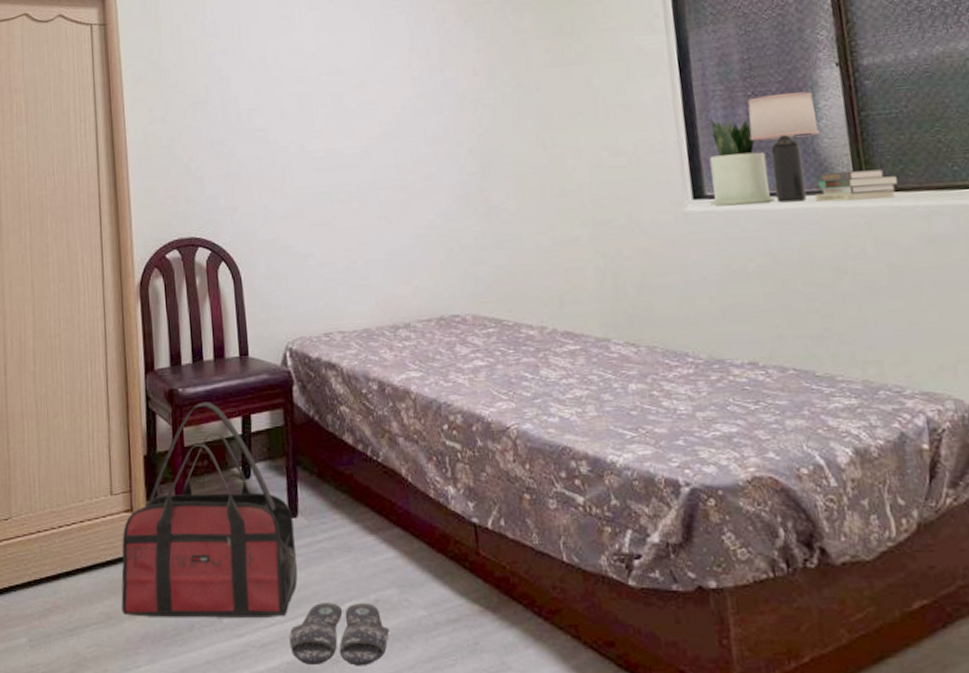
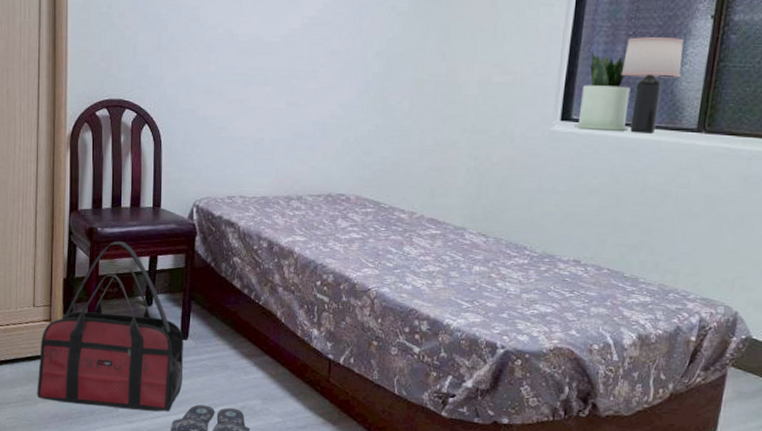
books: present [814,169,897,202] -> none [661,111,733,141]

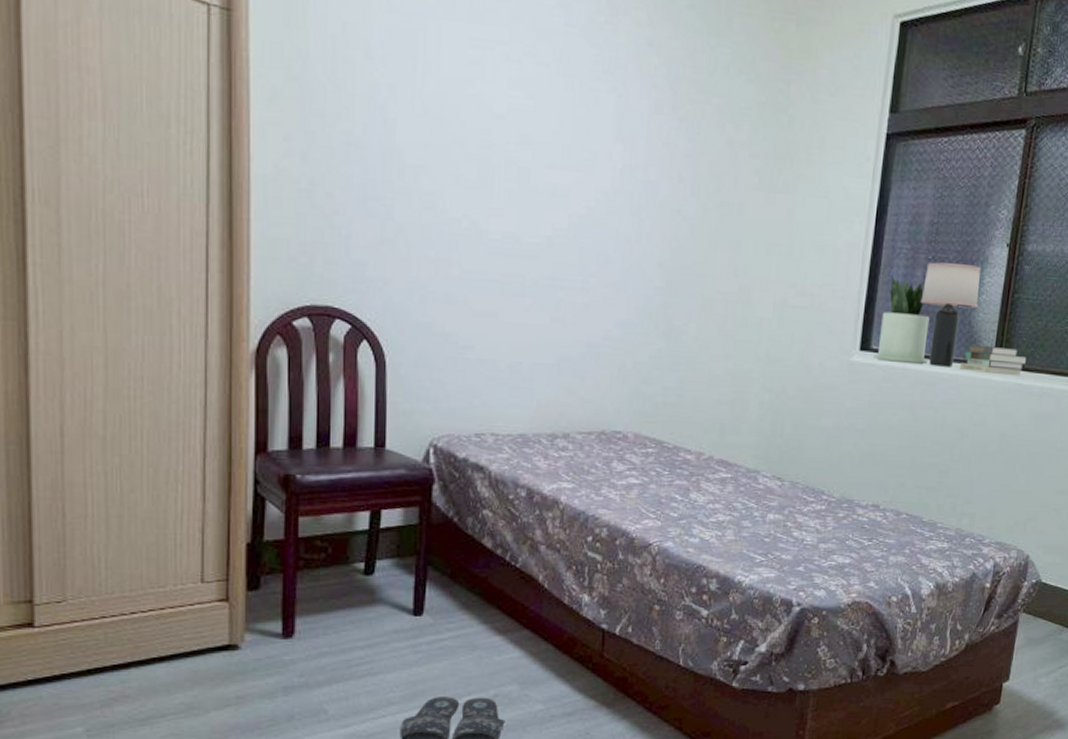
duffel bag: present [37,241,184,412] -> none [208,492,418,709]
books: none [661,111,733,141] -> present [959,344,1026,377]

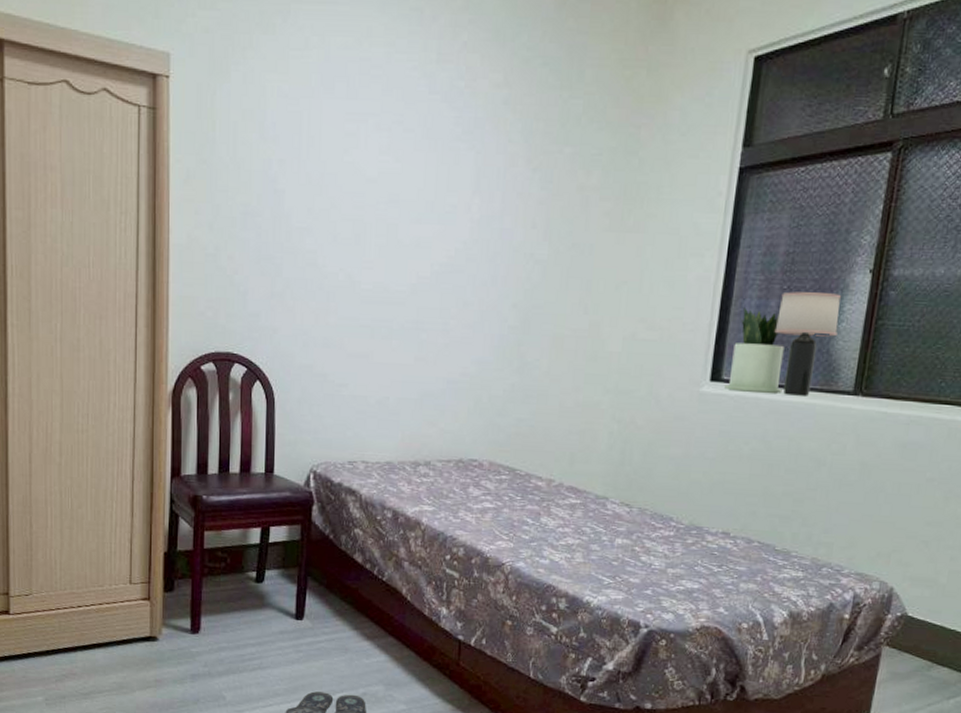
books: present [959,344,1026,377] -> none [816,372,891,405]

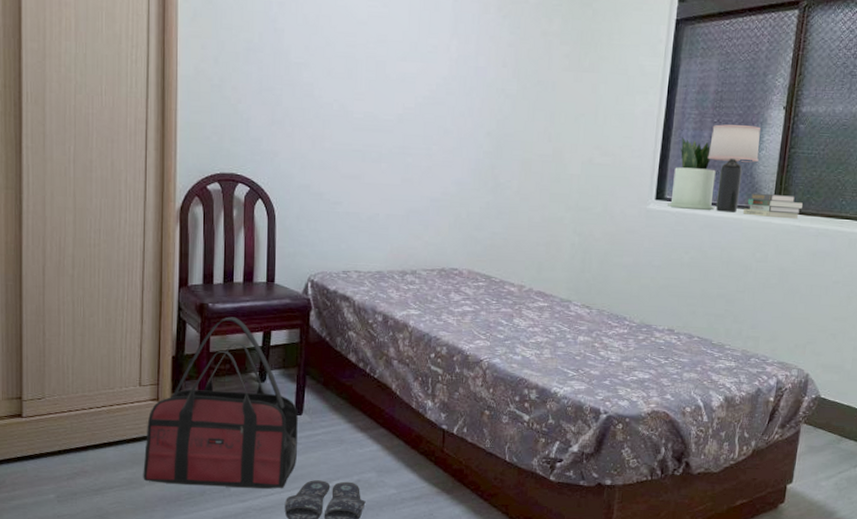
duffel bag: none [134,510,299,700] -> present [143,317,298,489]
books: none [816,372,891,405] -> present [742,192,803,220]

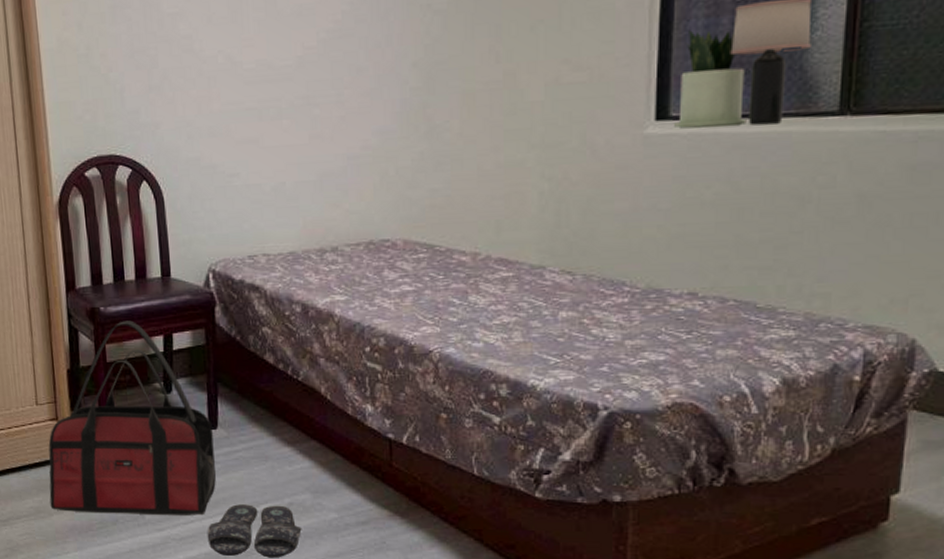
books: present [742,192,803,220] -> none [791,89,888,126]

